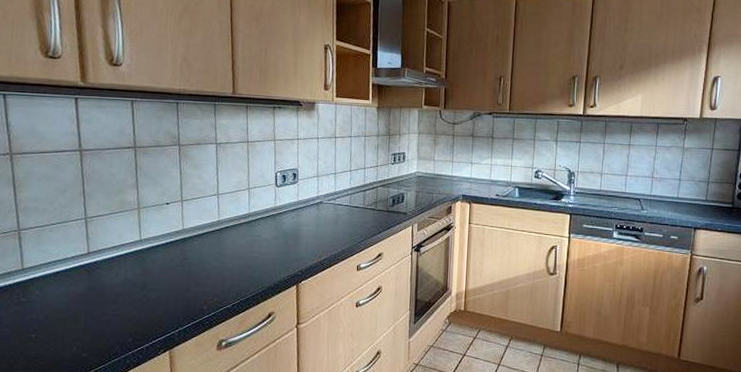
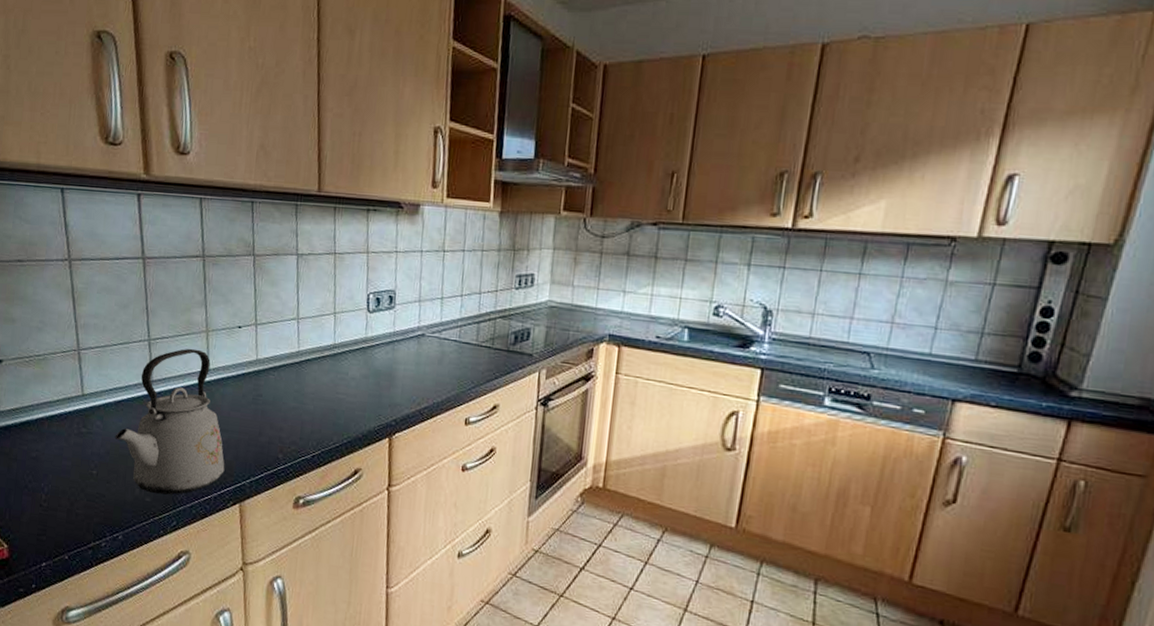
kettle: none [53,223,156,350] -> present [115,348,225,495]

